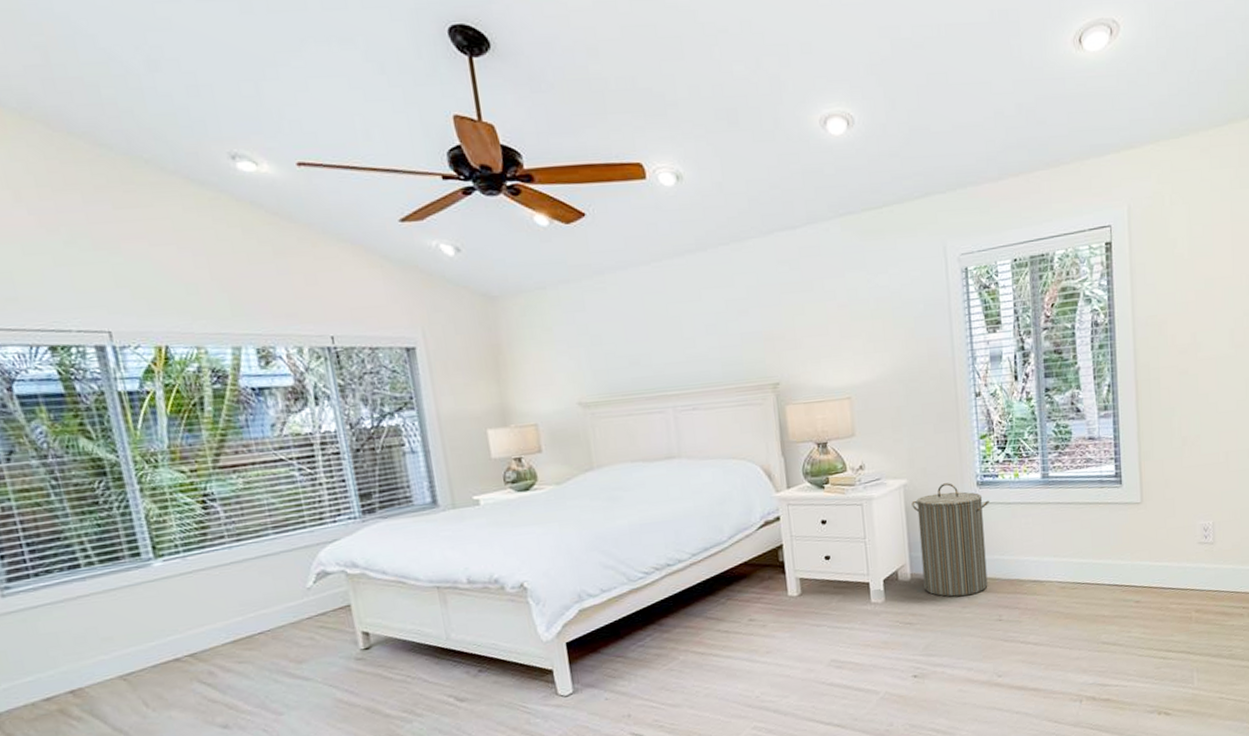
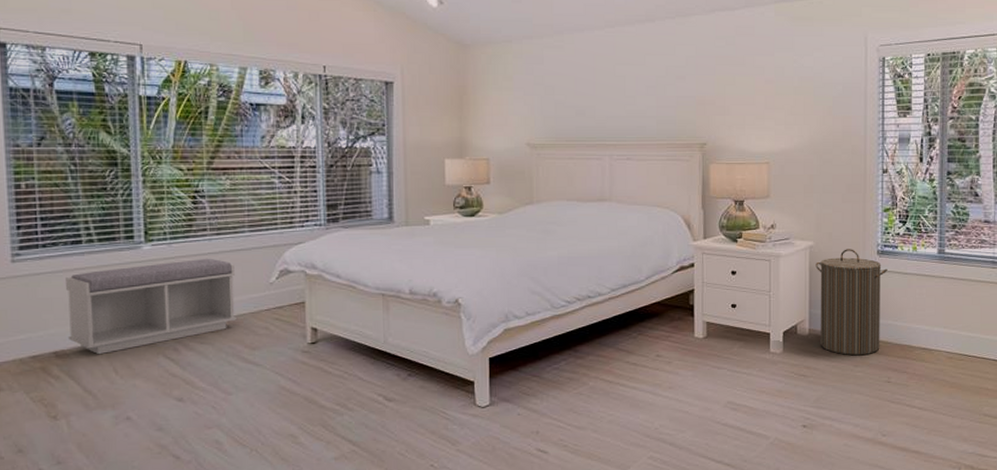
bench: none [69,568,275,689] -> present [66,258,237,355]

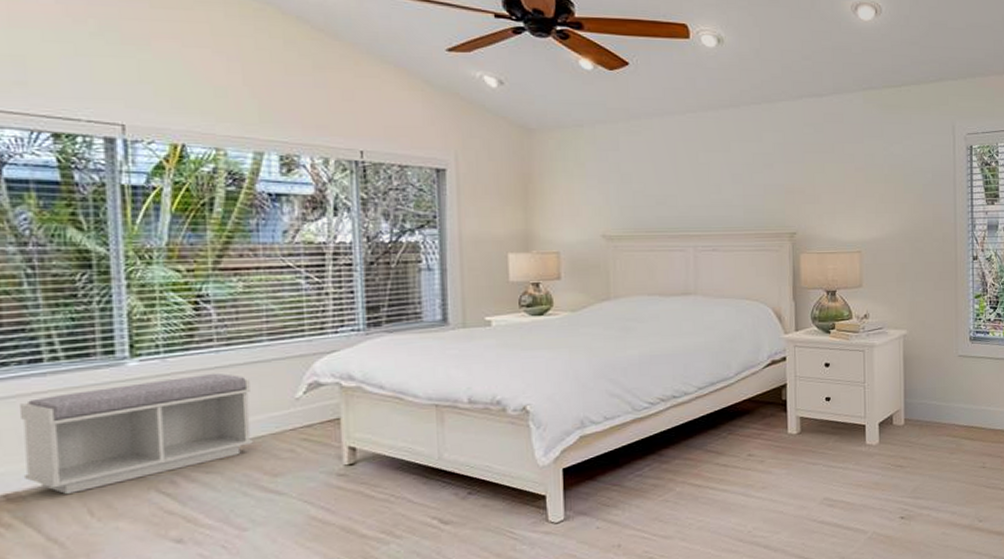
laundry hamper: present [816,249,887,356] -> none [910,336,980,443]

